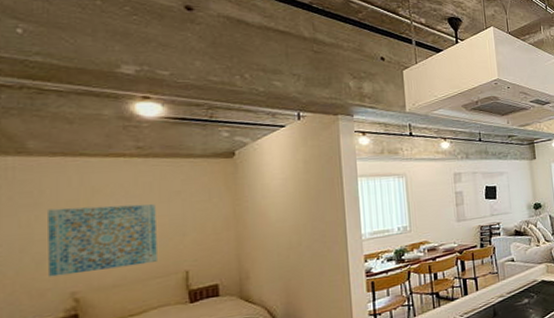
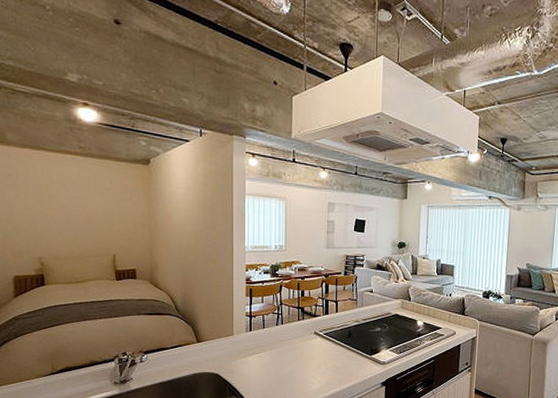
wall art: present [48,204,157,277] -> none [22,190,94,245]

